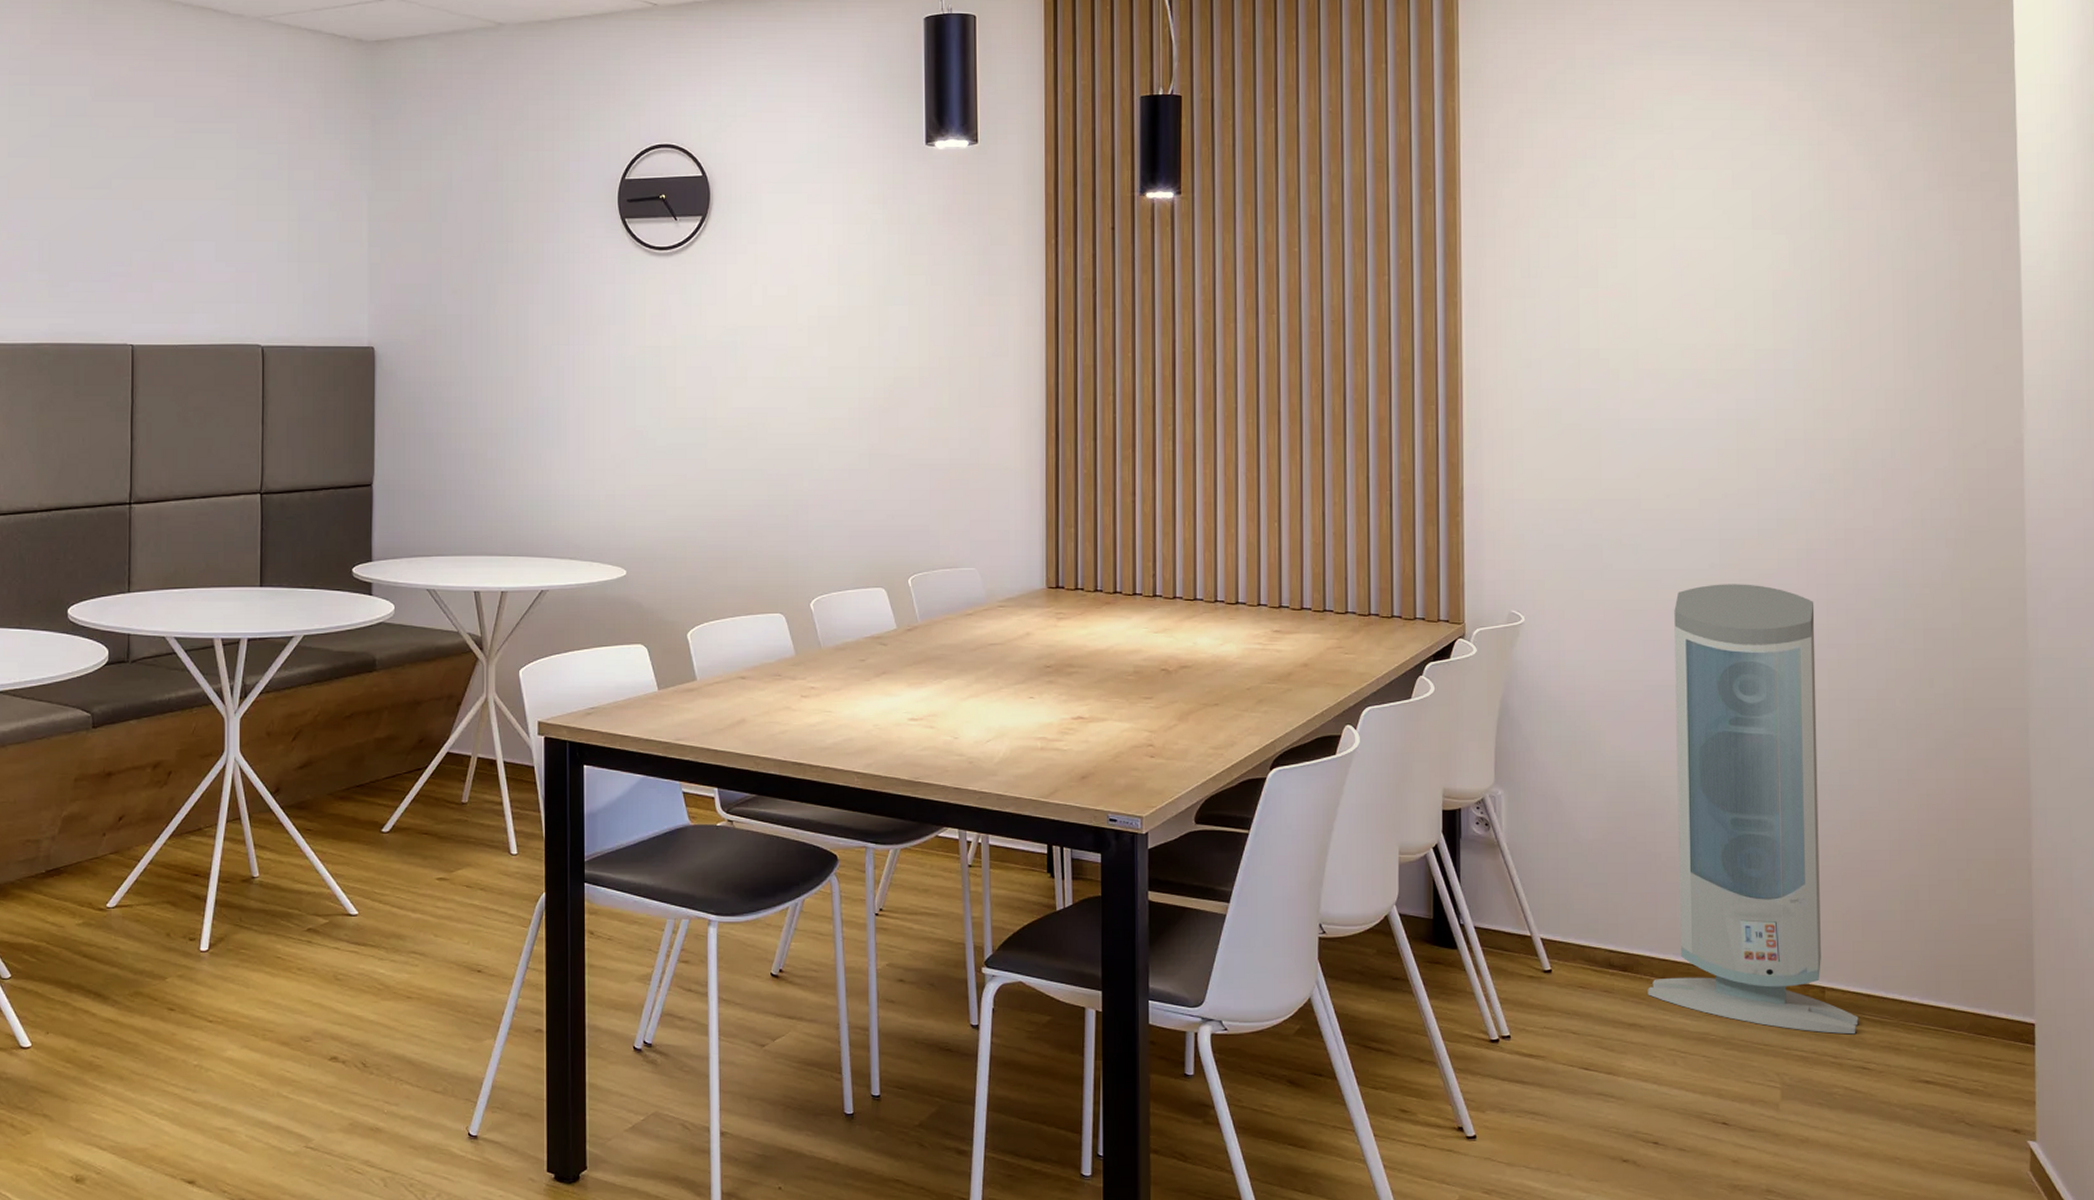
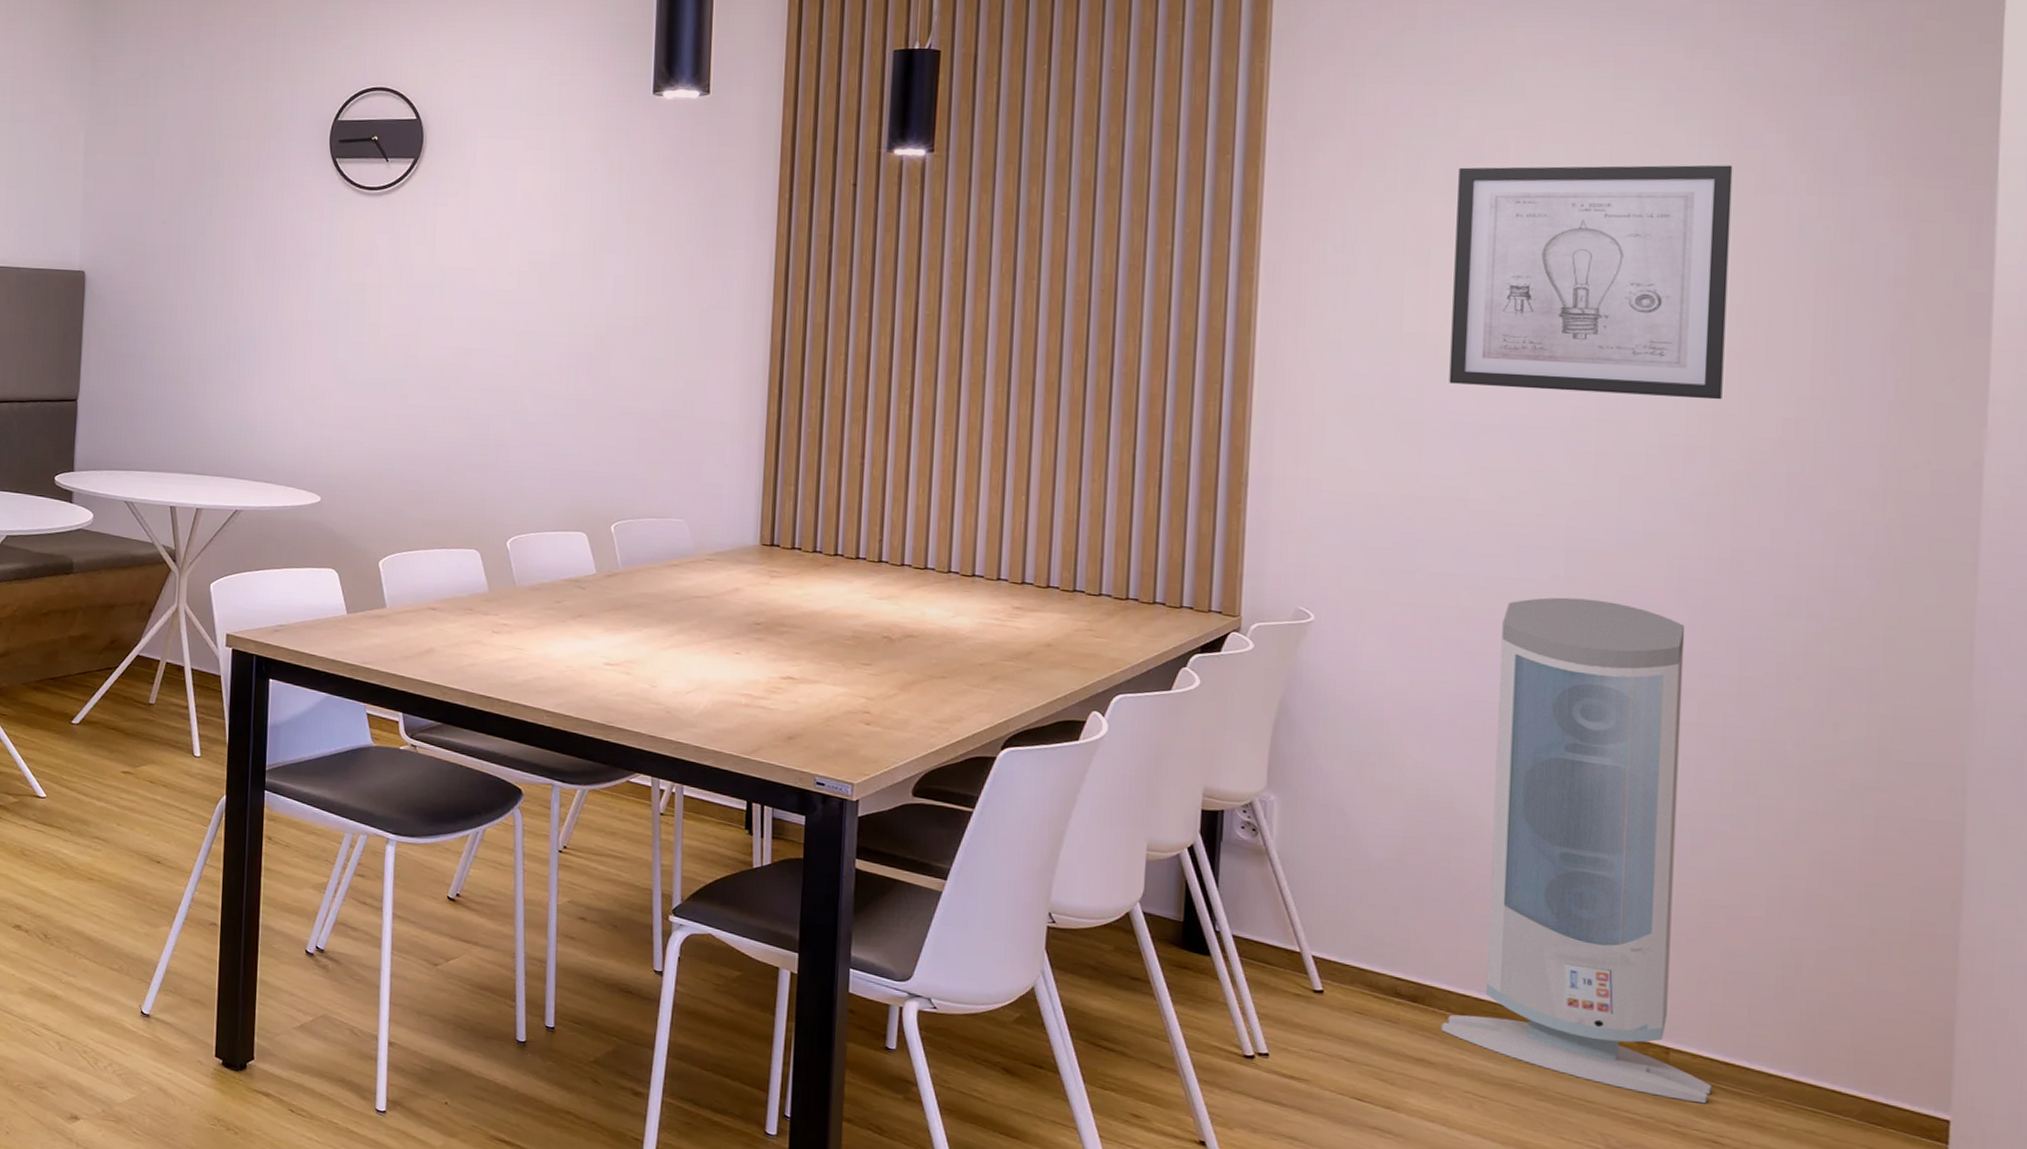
wall art: none [1616,185,1830,396] -> present [1449,165,1733,400]

